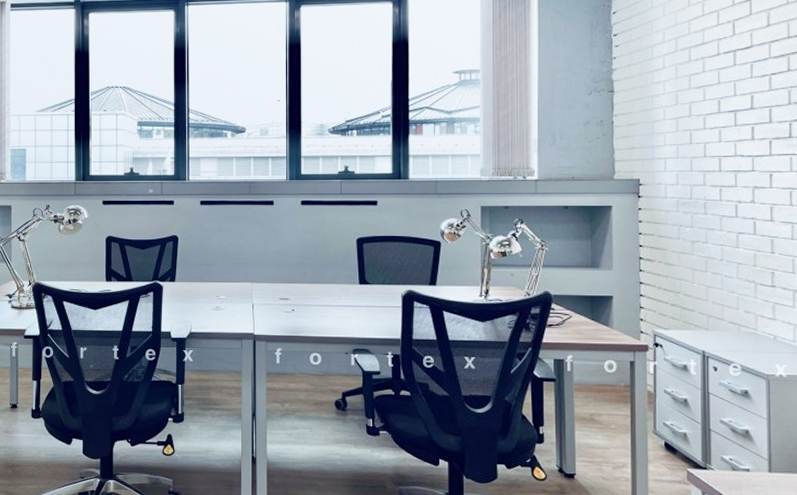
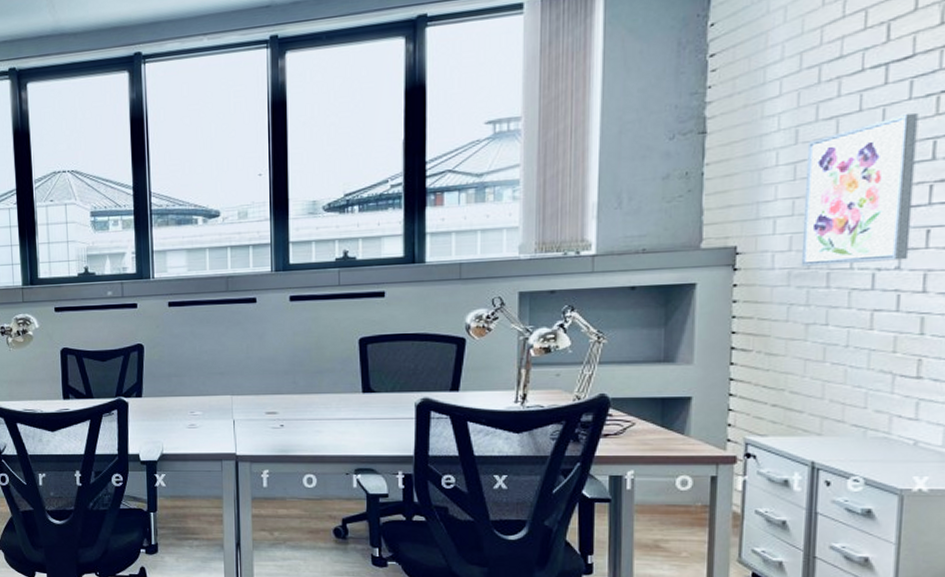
wall art: none [684,88,759,197] -> present [800,113,919,267]

